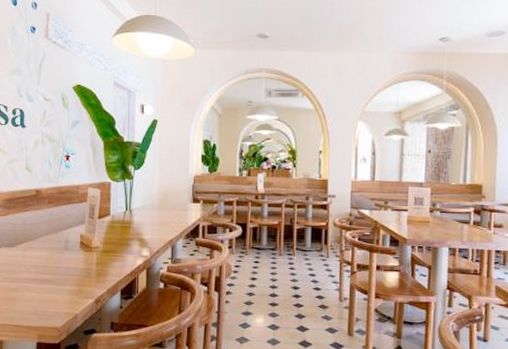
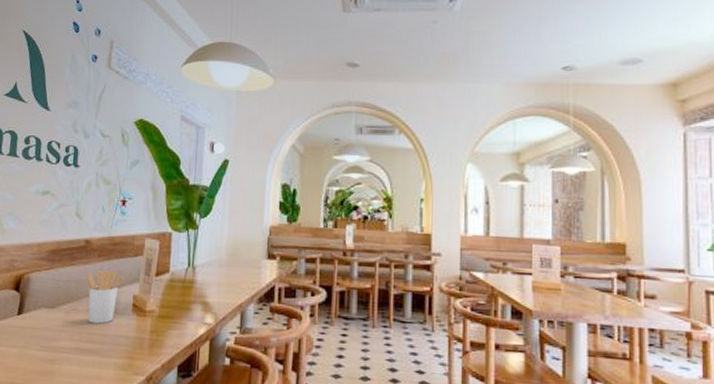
utensil holder: none [40,214,71,259] -> present [87,269,124,324]

